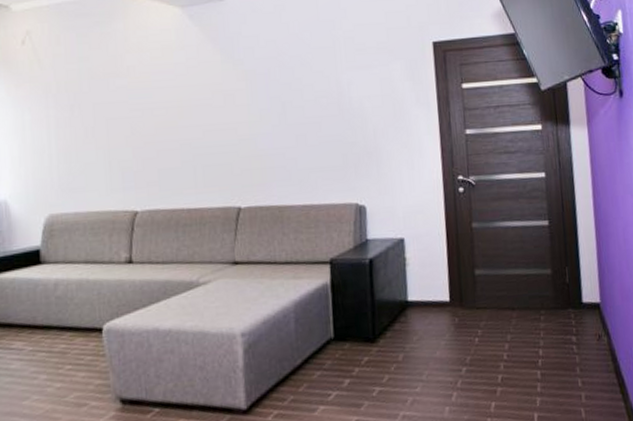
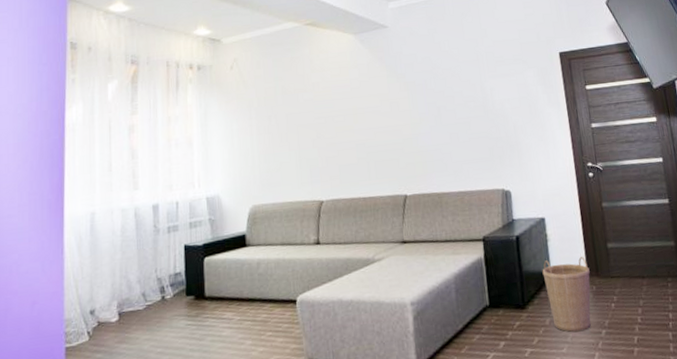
basket: none [397,284,453,370] -> present [542,257,591,332]

